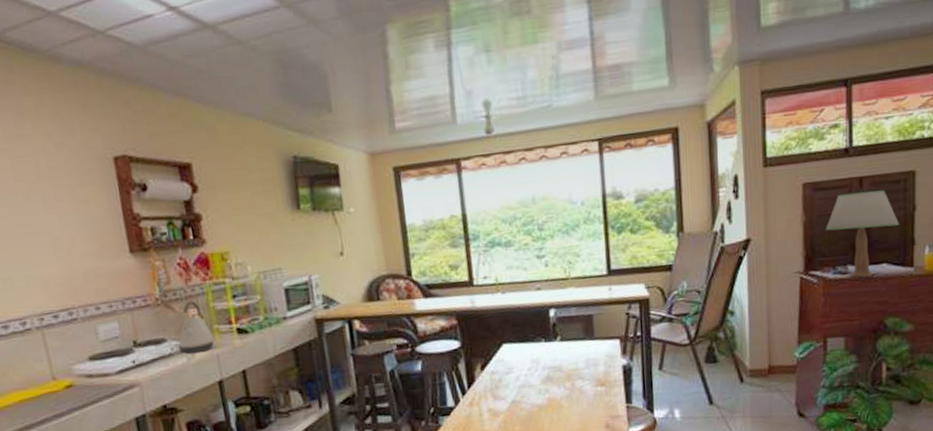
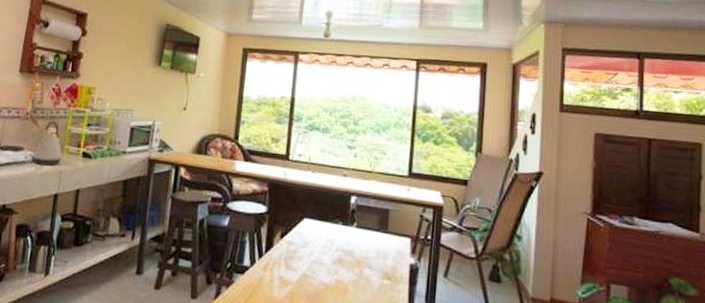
table lamp: present [825,189,900,279] -> none [614,149,686,234]

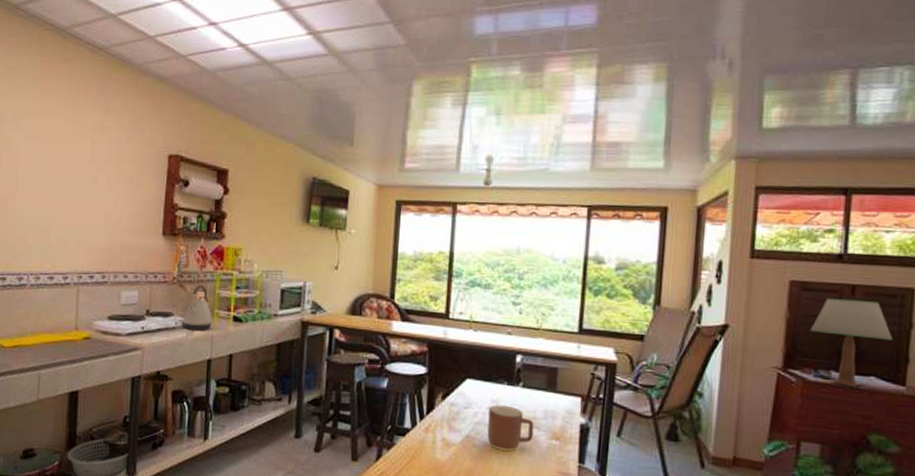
mug: none [322,244,367,291] -> present [487,405,534,452]
table lamp: none [614,149,686,234] -> present [810,296,894,389]

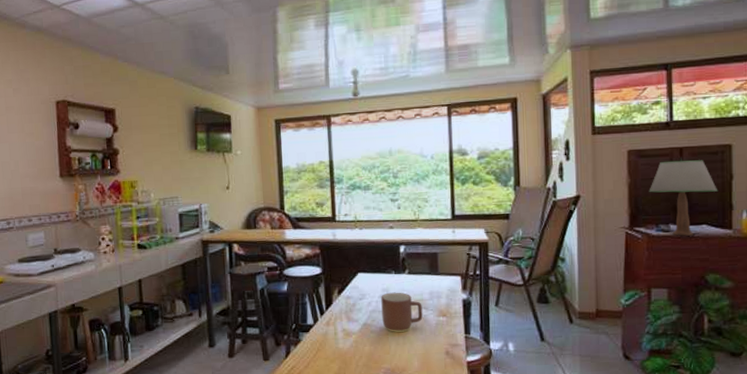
kettle: present [182,285,213,331] -> none [89,219,119,262]

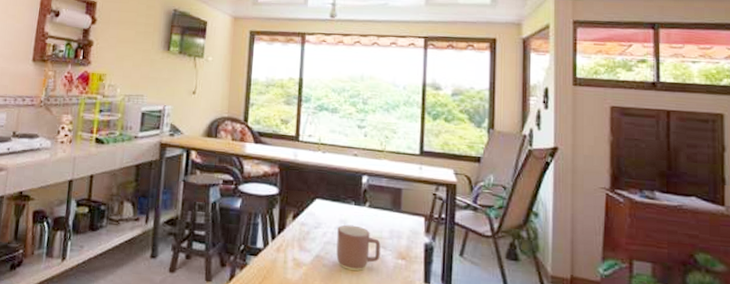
table lamp: present [649,158,718,237] -> none [632,121,709,209]

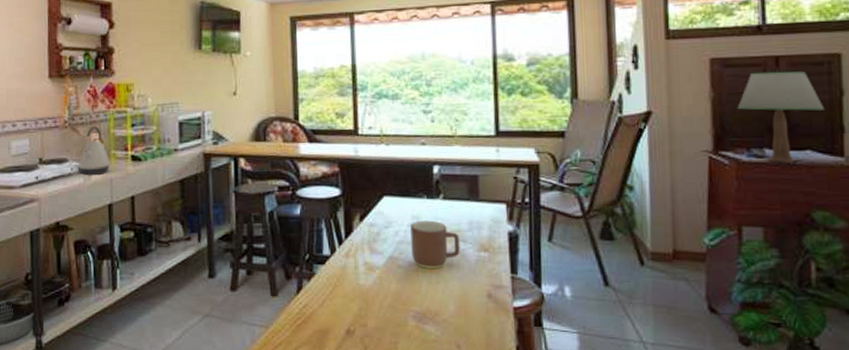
kettle: none [46,108,76,152] -> present [77,126,111,175]
table lamp: none [632,121,709,209] -> present [737,68,825,165]

